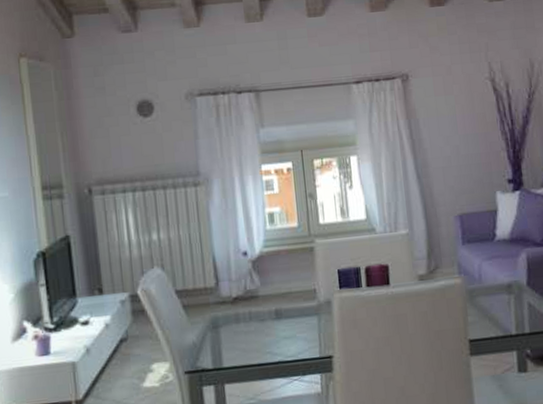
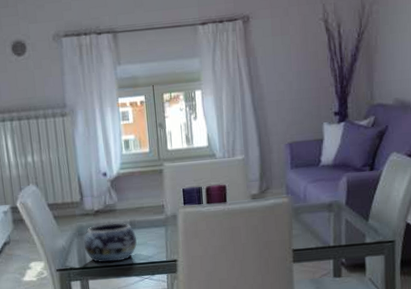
decorative bowl: none [219,311,284,362] -> present [84,222,137,263]

